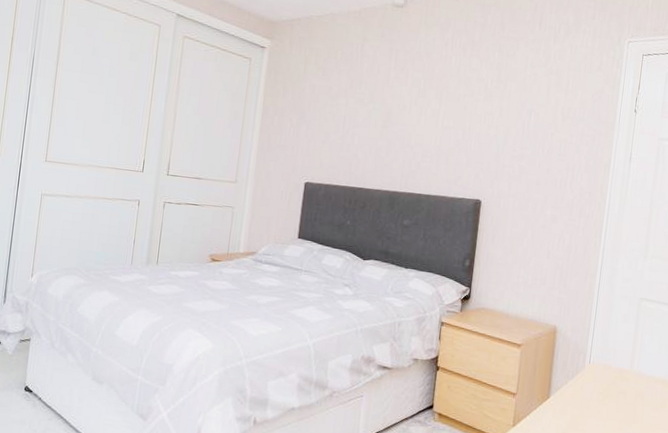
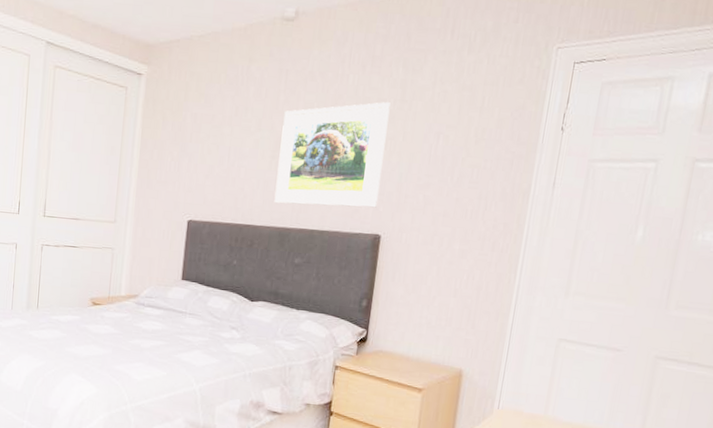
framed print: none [385,81,488,176] -> present [274,102,391,208]

